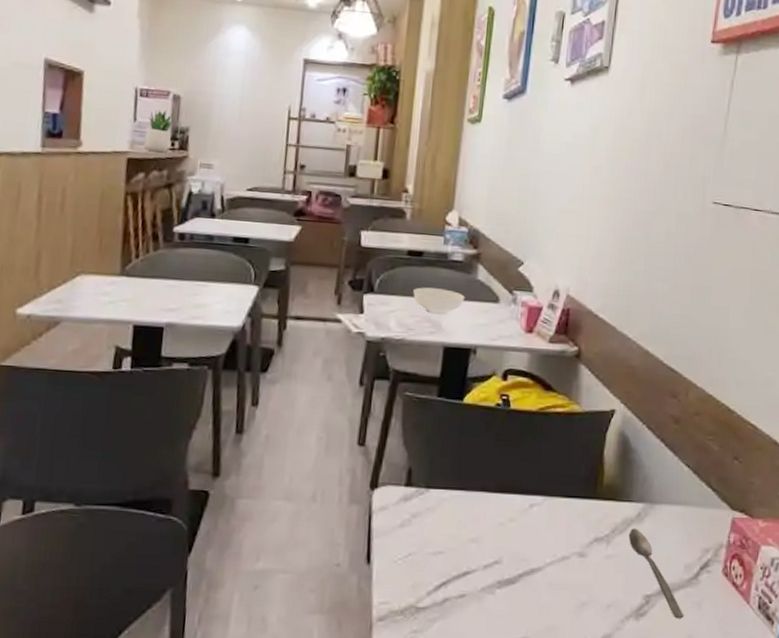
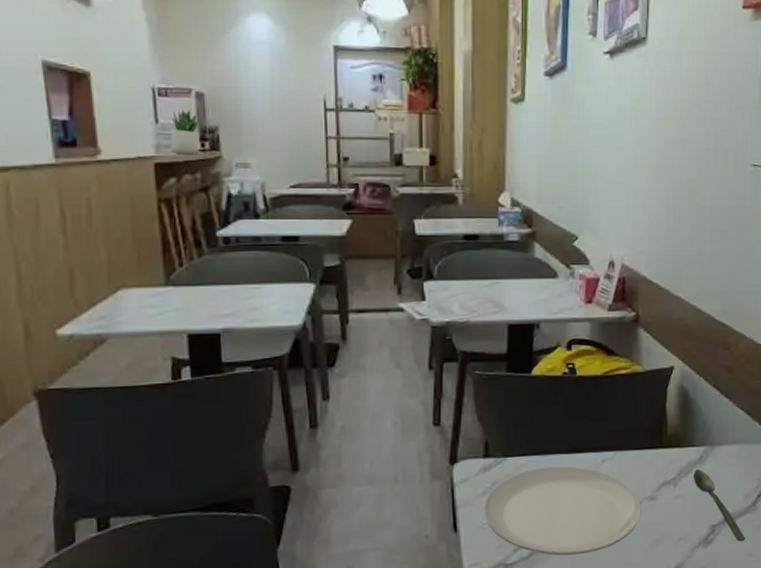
plate: none [399,504,569,609] -> present [484,466,641,556]
bowl: present [413,287,465,315] -> none [473,269,524,295]

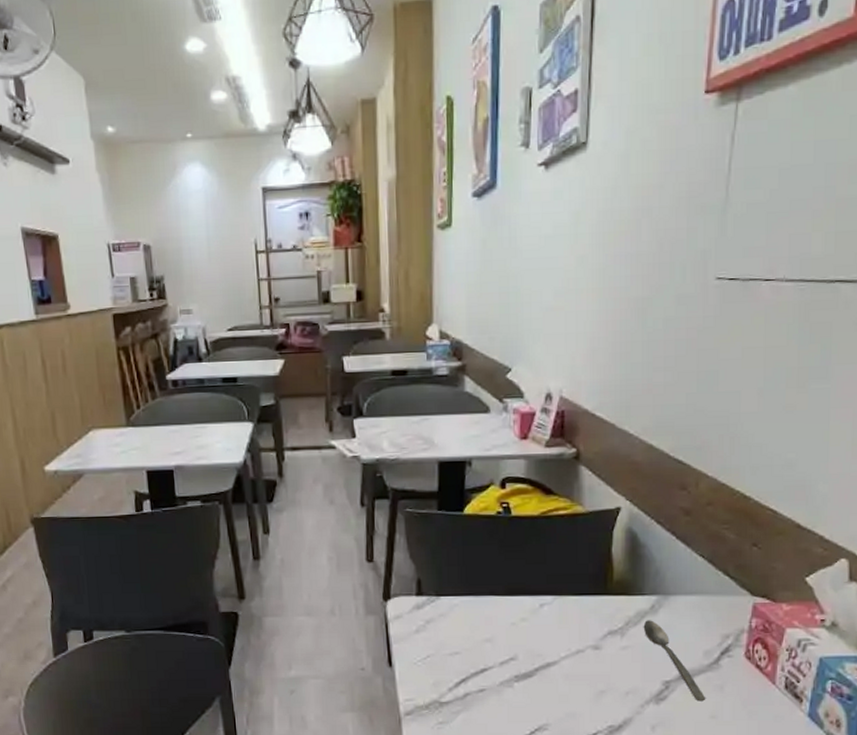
planter: present [171,108,200,155] -> none [125,261,149,305]
plate: present [484,466,641,556] -> none [417,608,584,700]

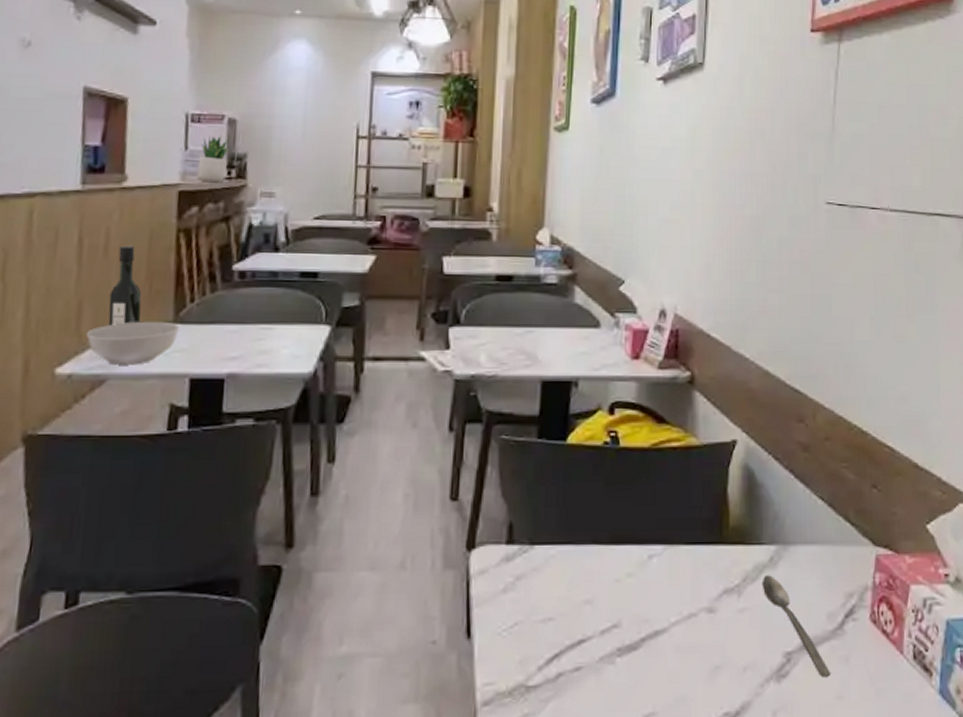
bowl: none [61,425,132,462] -> present [85,321,179,365]
bottle: none [73,364,102,431] -> present [108,245,142,325]
planter: none [125,261,149,305] -> present [197,135,231,183]

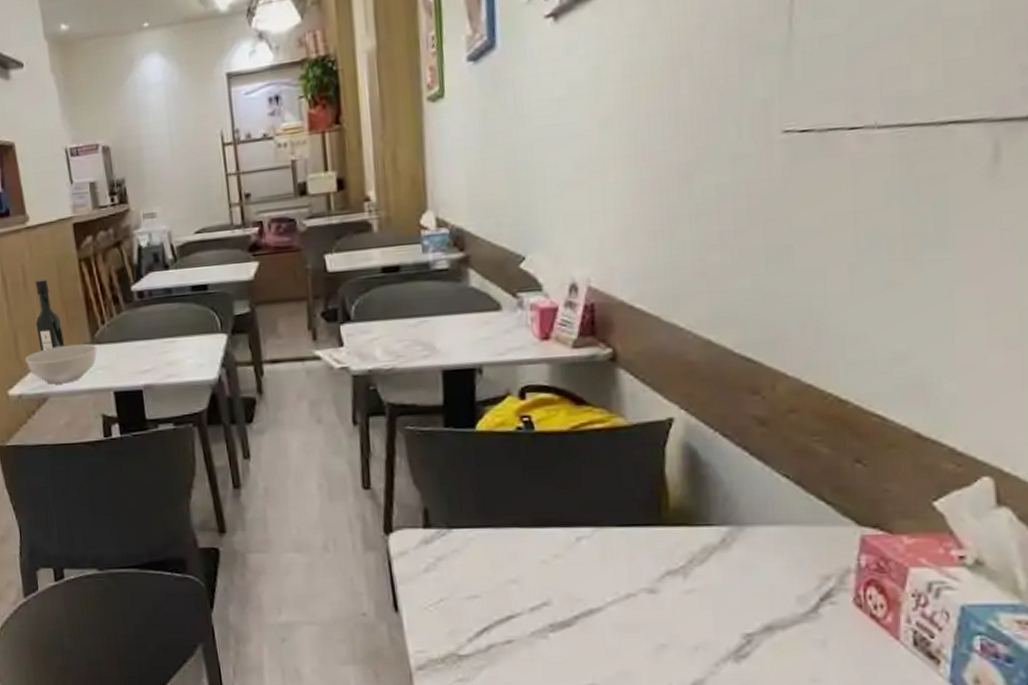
planter: present [197,135,231,183] -> none [84,164,110,212]
spoon: present [762,575,831,678] -> none [712,557,804,660]

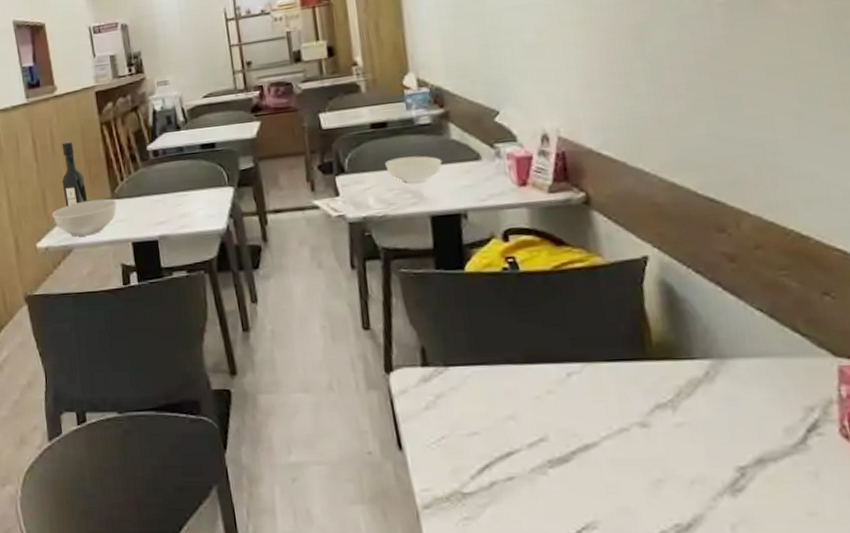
bowl: none [396,304,459,335] -> present [385,155,442,184]

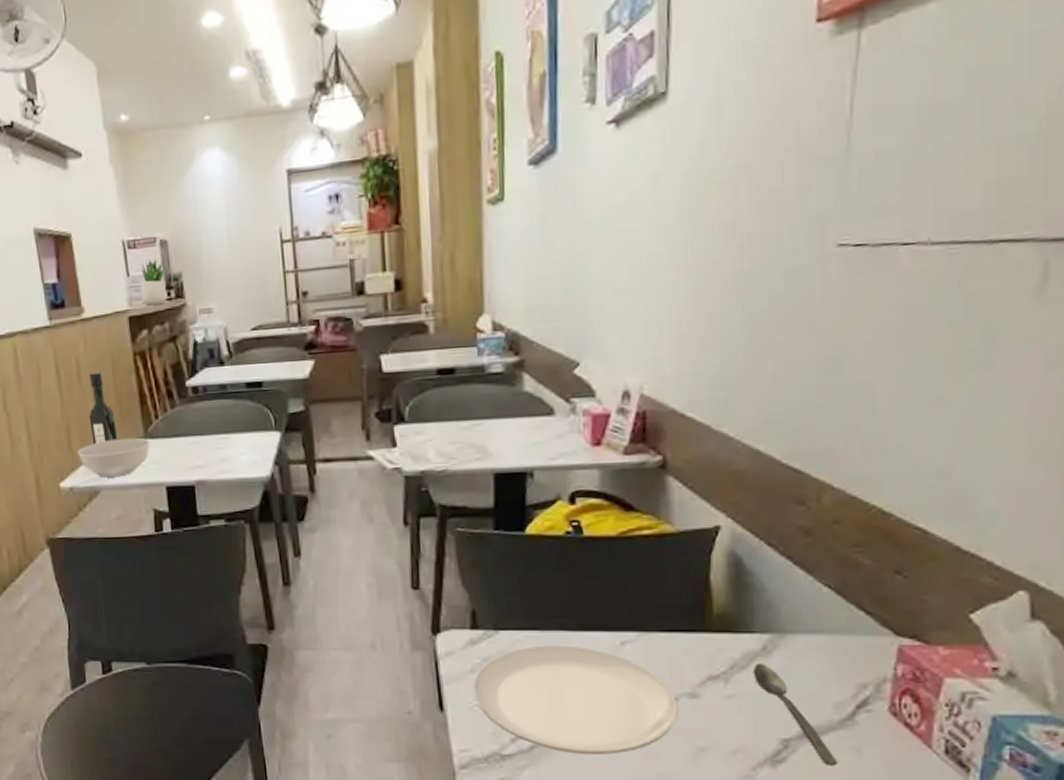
planter: none [105,40,128,81] -> present [141,257,166,306]
bowl: present [385,155,442,184] -> none [449,407,512,438]
plate: none [428,379,632,491] -> present [473,645,678,755]
spoon: none [699,390,798,493] -> present [753,664,838,766]

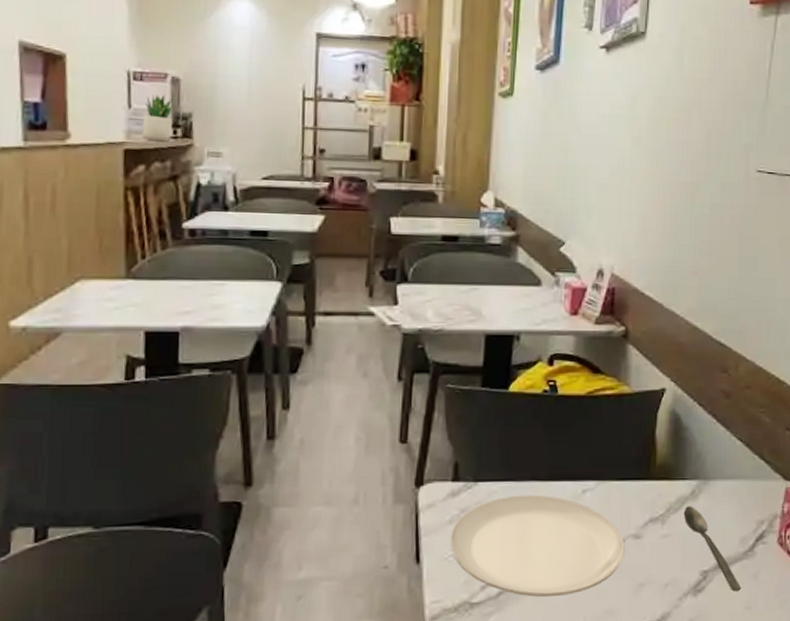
bowl: present [77,437,150,478] -> none [37,276,132,318]
bottle: present [89,371,118,444] -> none [59,202,93,281]

